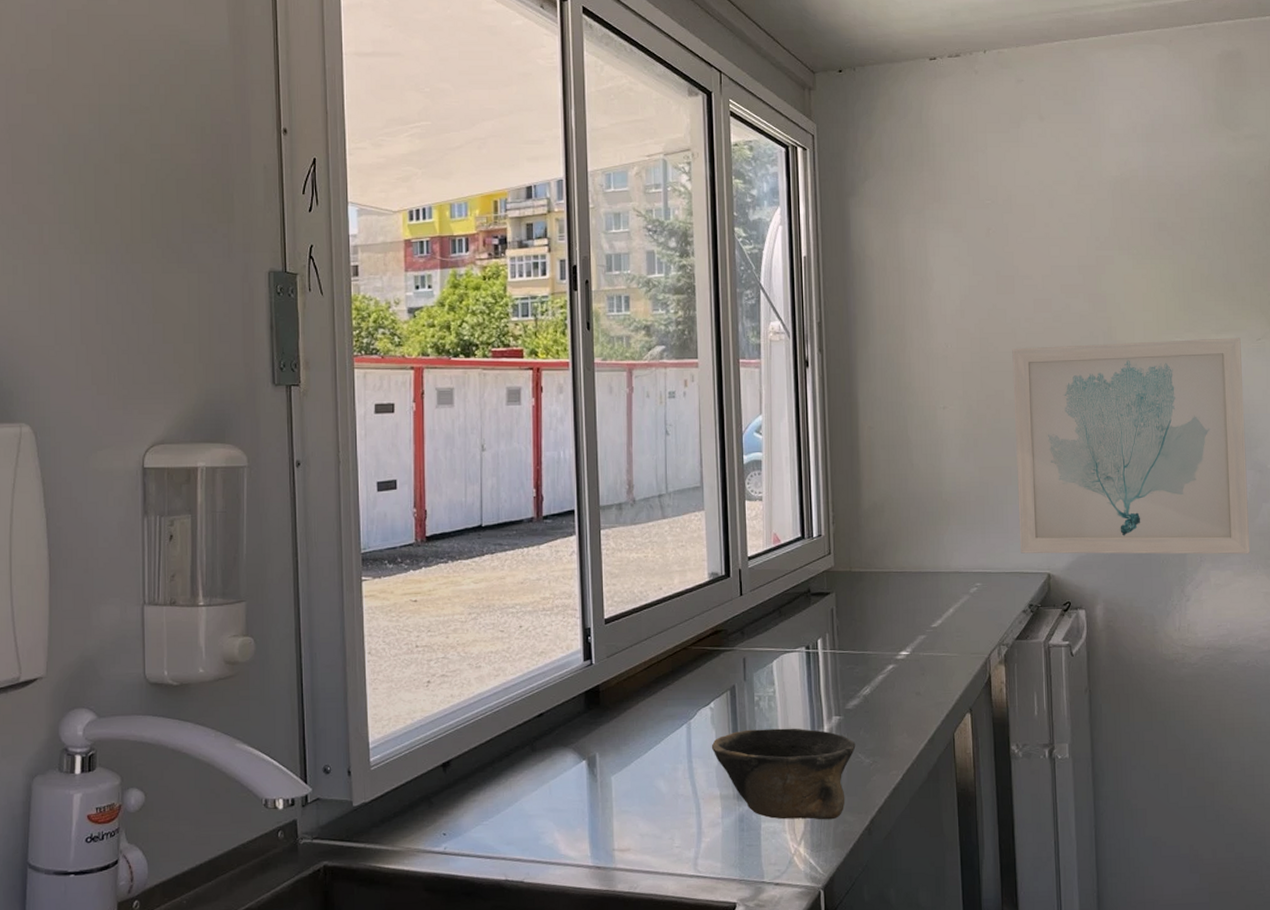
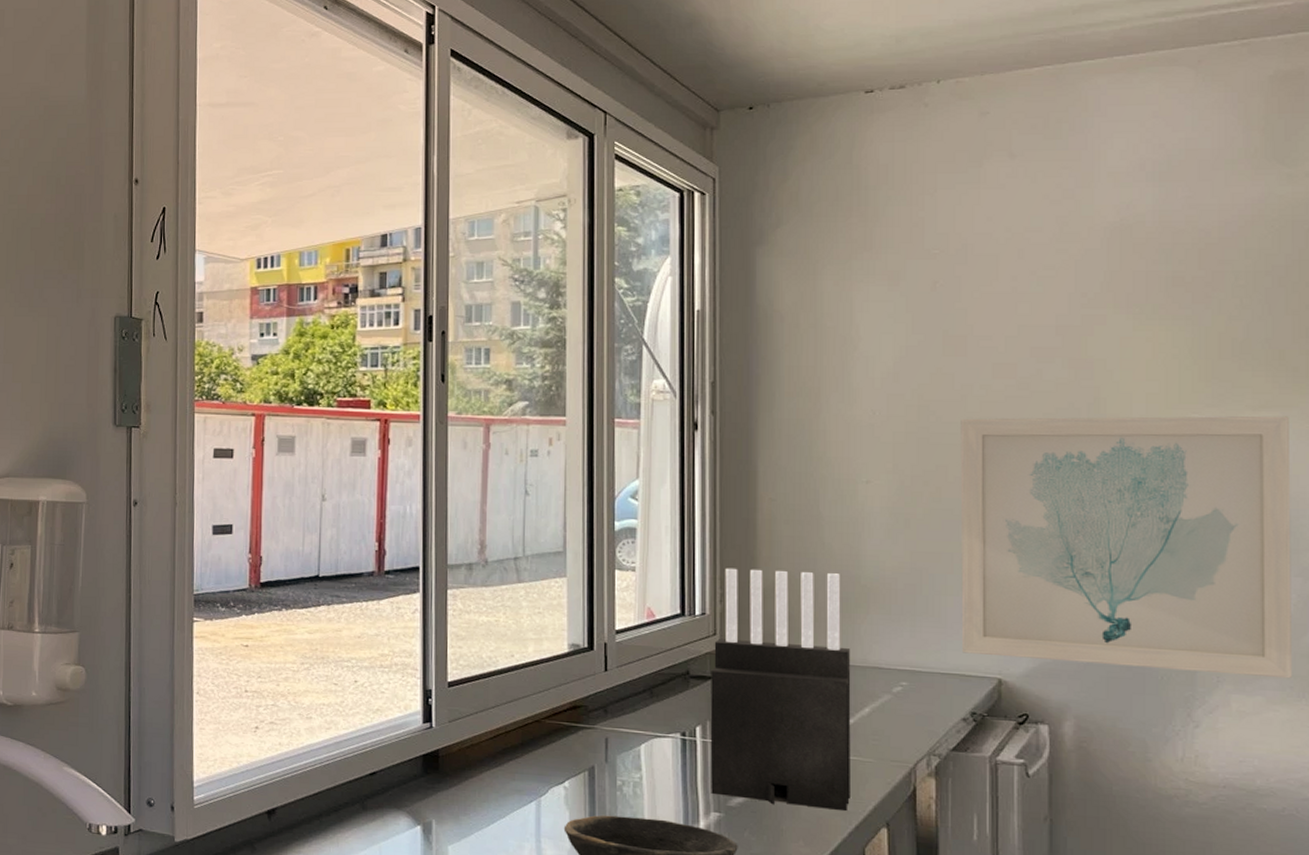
knife block: none [828,491,941,704] -> present [710,568,851,812]

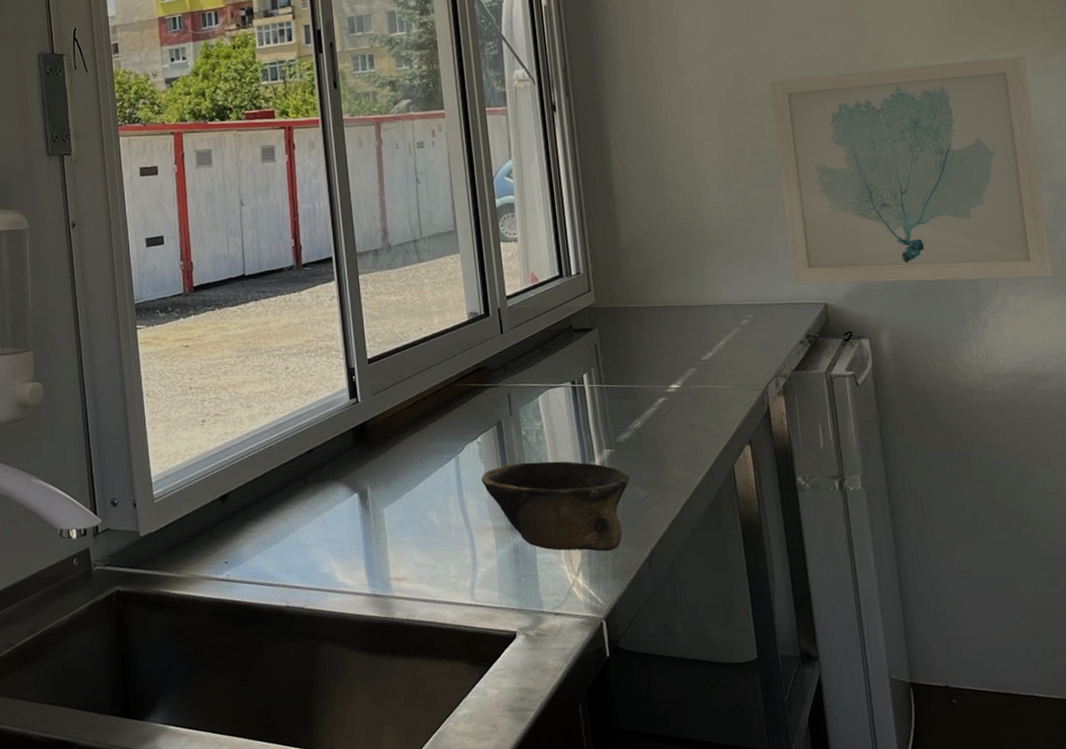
knife block: present [710,568,851,812] -> none [590,226,717,436]

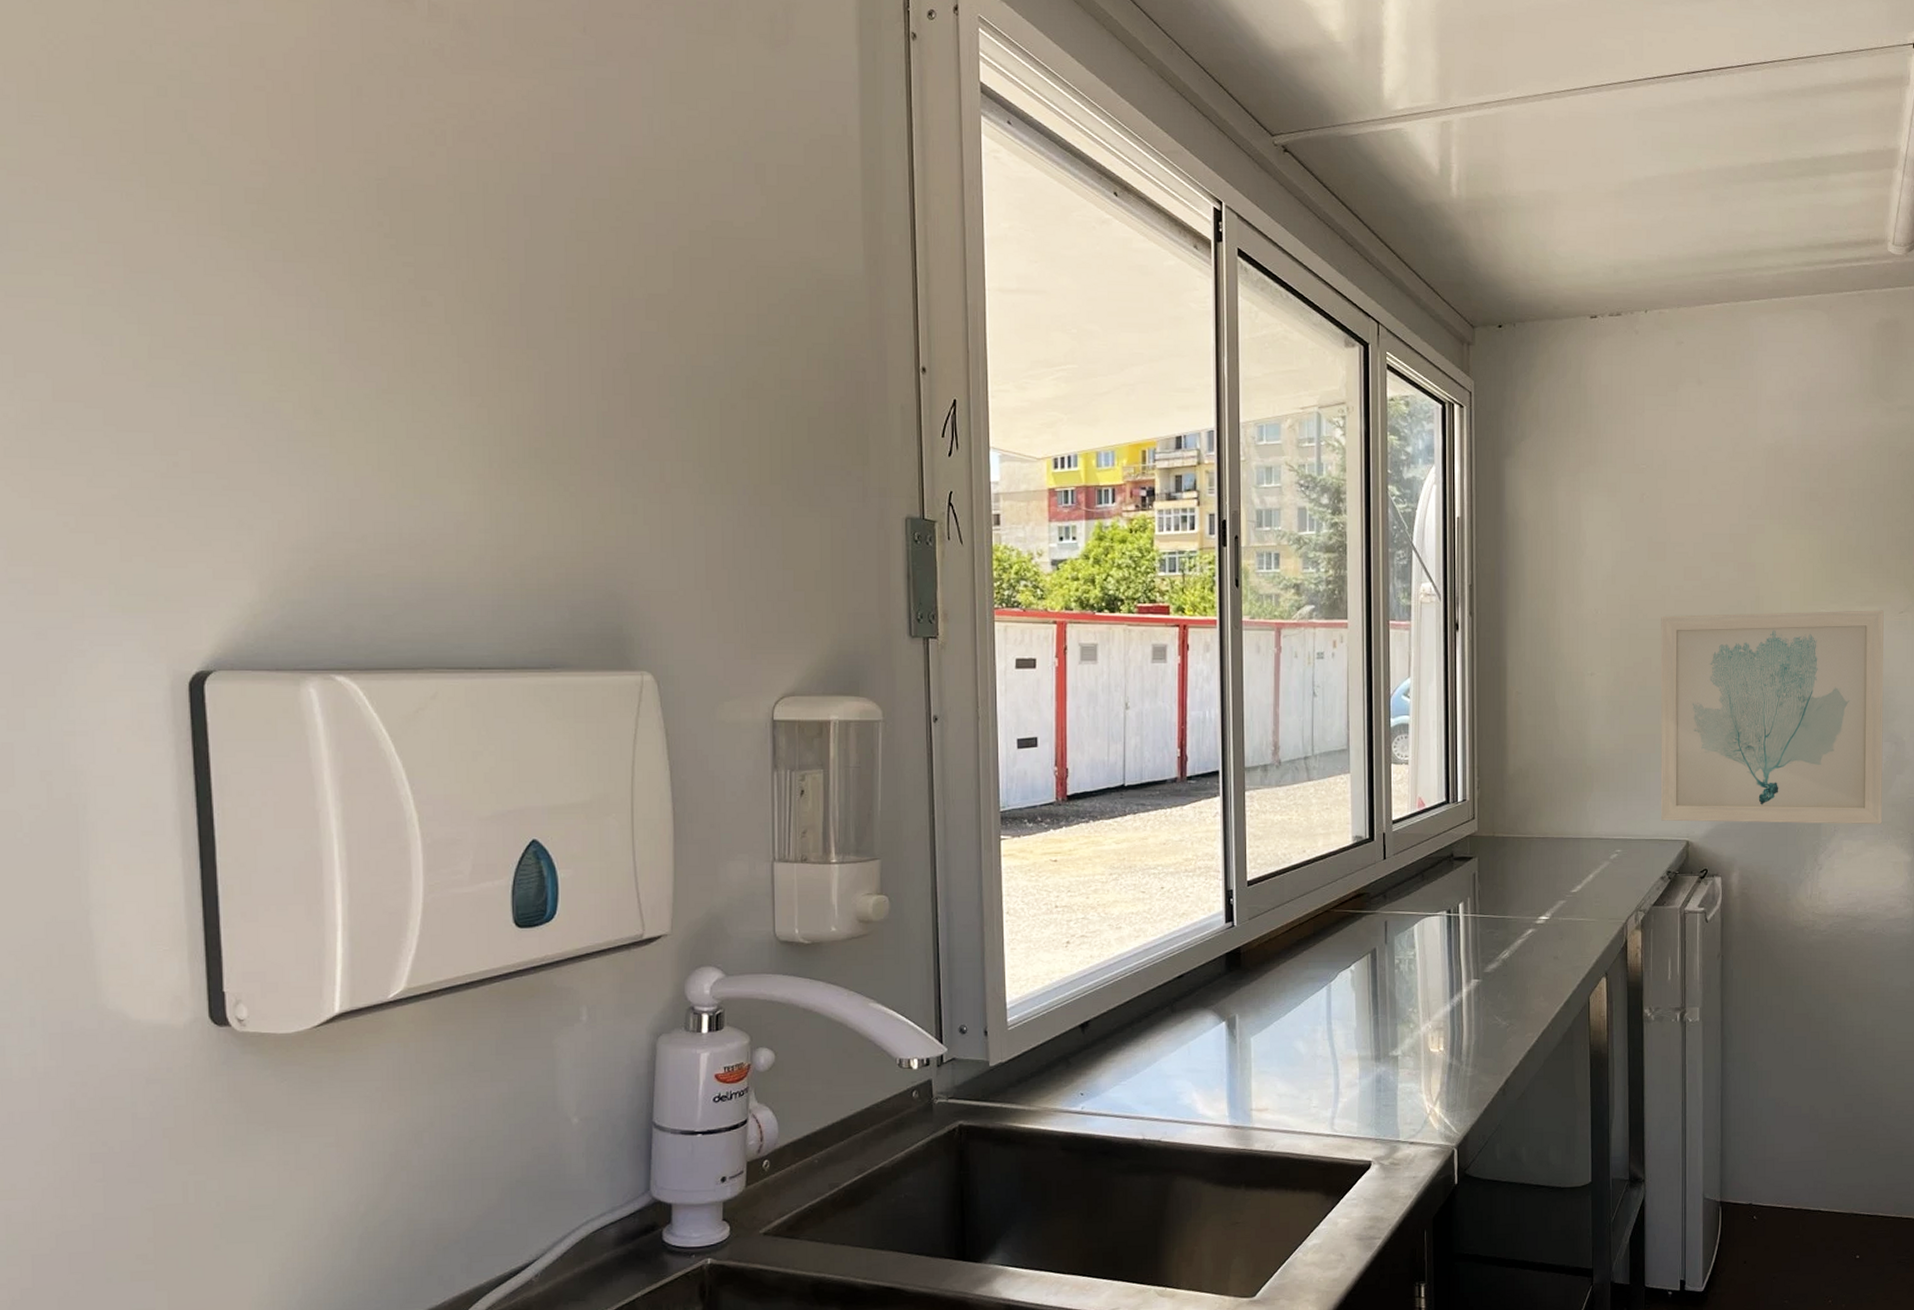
bowl: present [481,461,630,552] -> none [1351,990,1493,1081]

